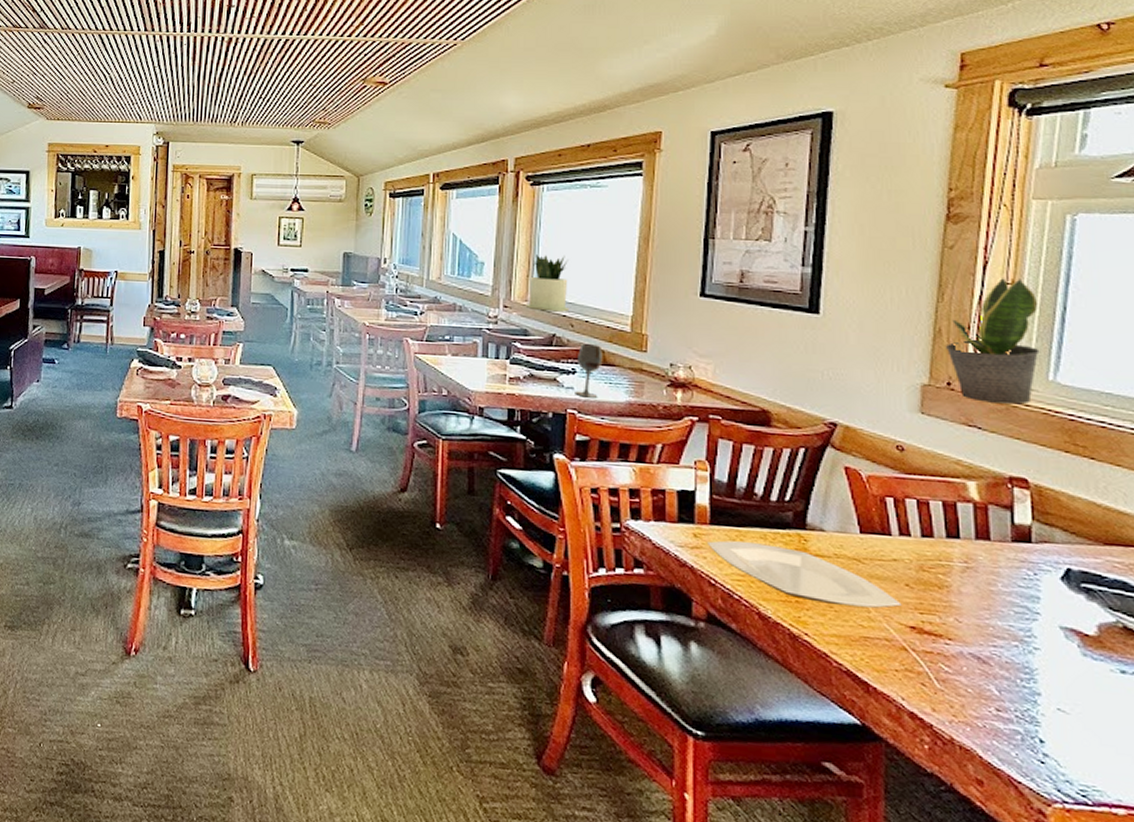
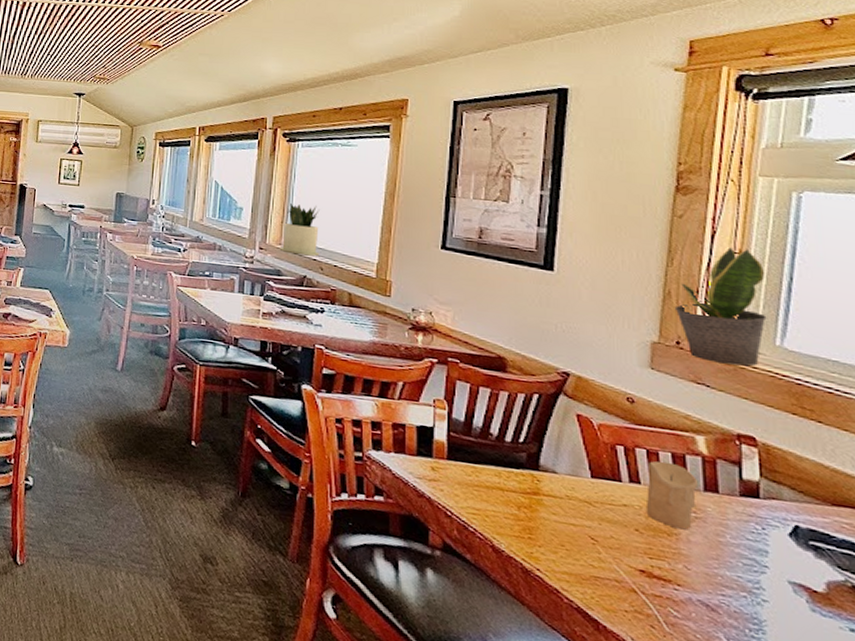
wine glass: present [575,342,603,398] -> none [323,285,350,336]
plate: present [708,540,902,609] -> none [445,475,632,551]
candle: none [916,510,969,582] -> present [645,461,698,531]

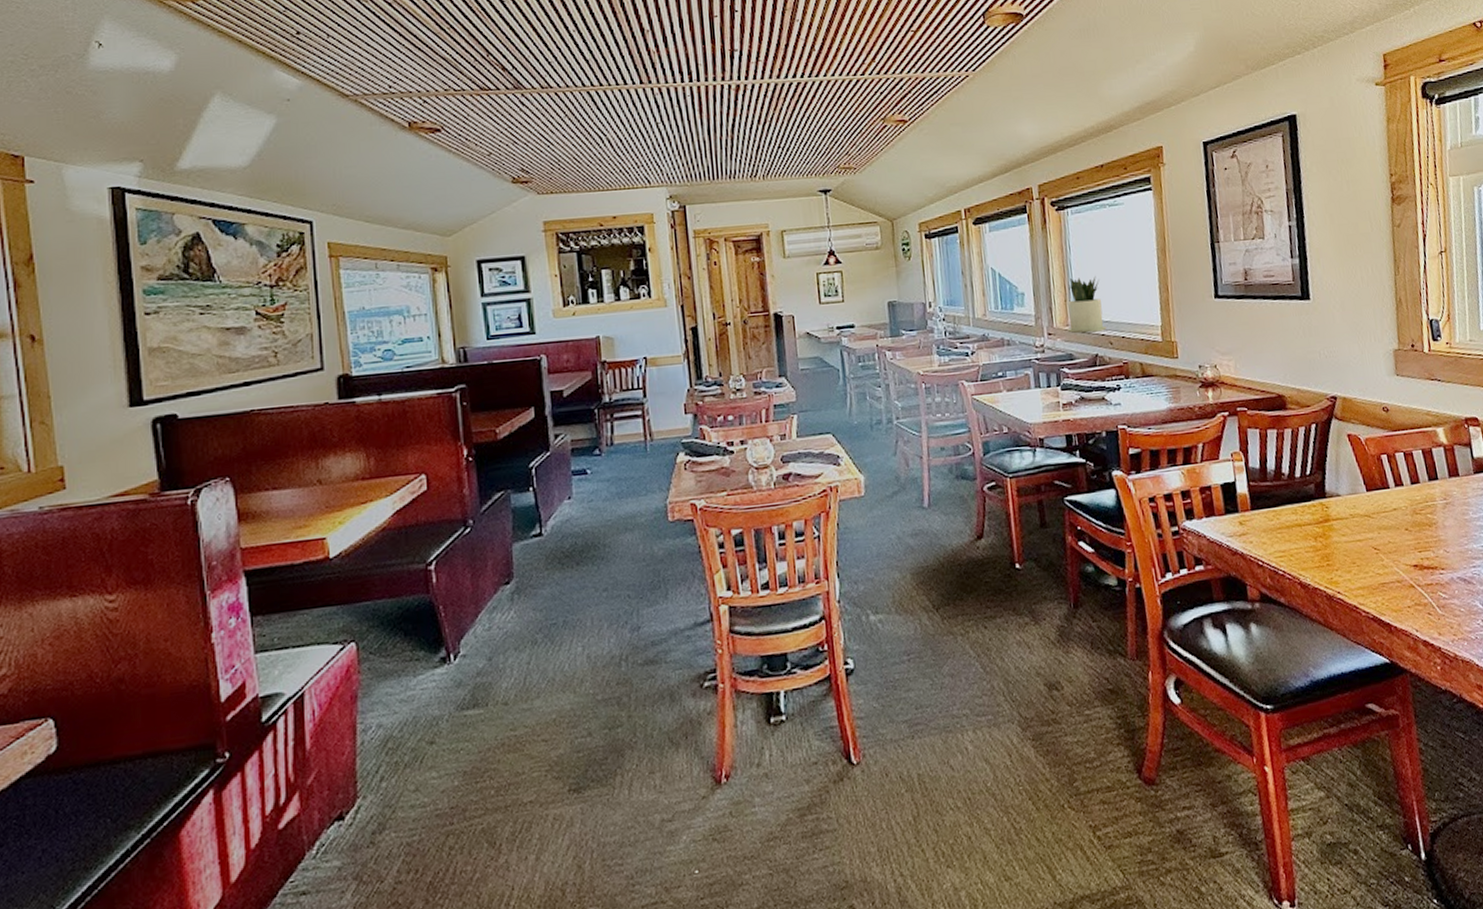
candle: present [645,461,698,531] -> none [1407,458,1446,519]
potted plant: present [674,247,767,367] -> none [1405,246,1472,358]

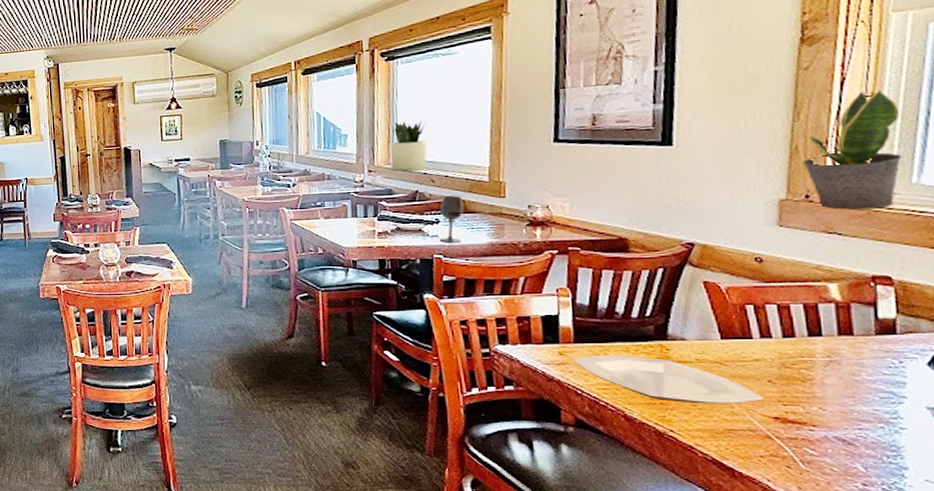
wine glass: none [1120,358,1143,412] -> present [439,195,464,243]
plate: none [1251,517,1405,562] -> present [573,355,765,405]
potted plant: none [1405,246,1472,358] -> present [802,90,903,211]

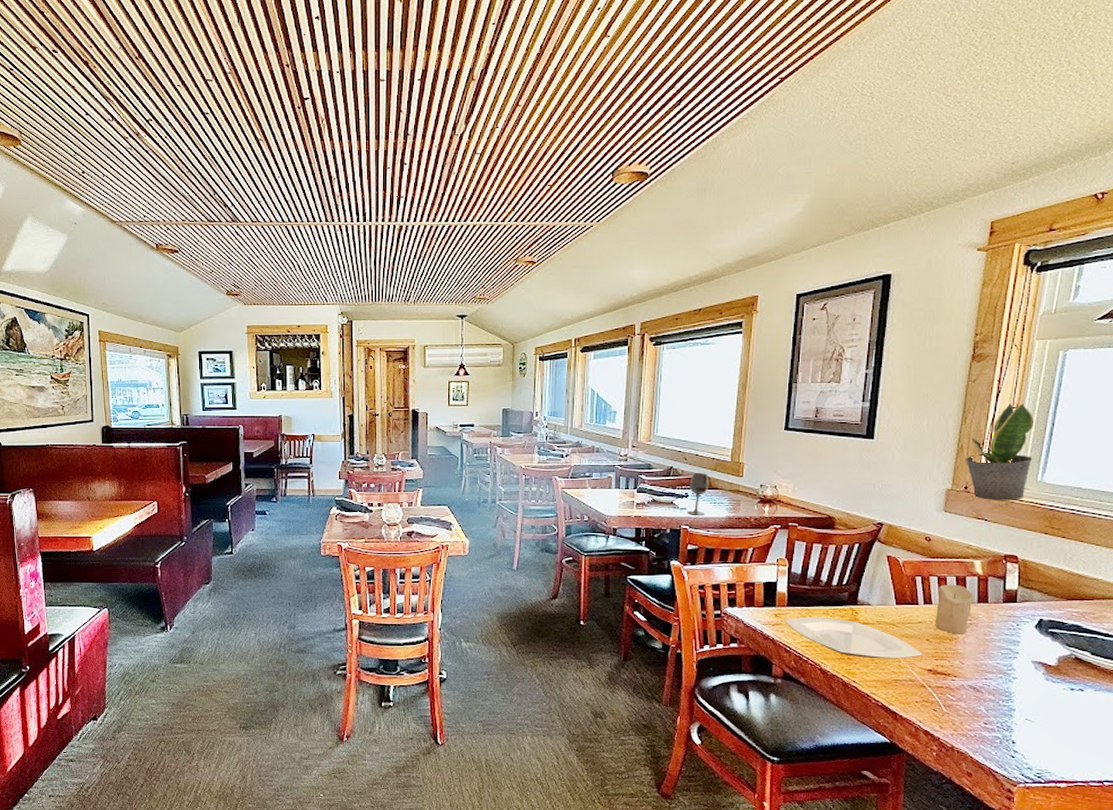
planter: present [388,120,430,172] -> none [649,403,684,449]
candle: none [778,313,831,374] -> present [935,584,973,634]

